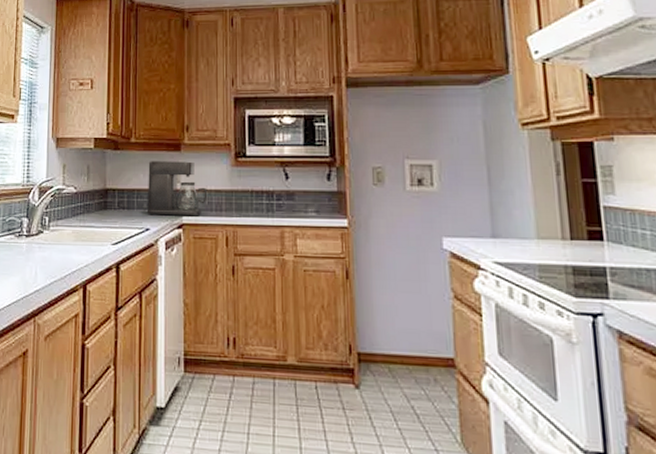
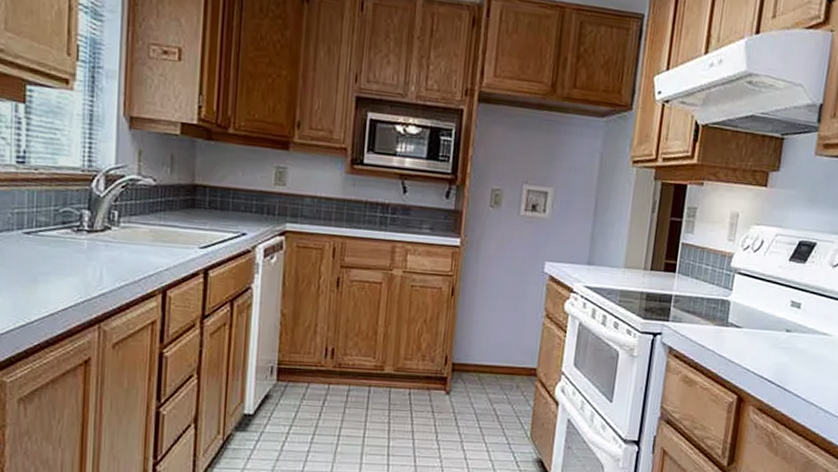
coffee maker: present [146,161,208,217] -> none [243,158,317,224]

